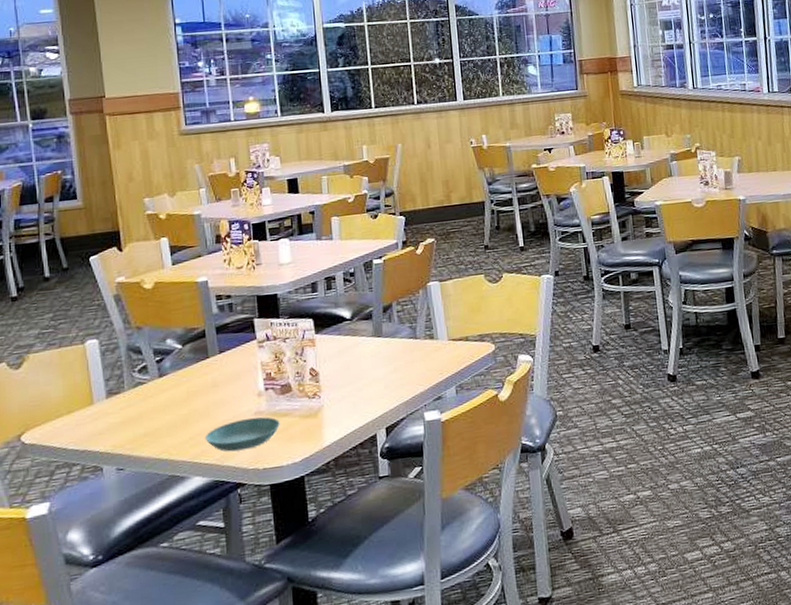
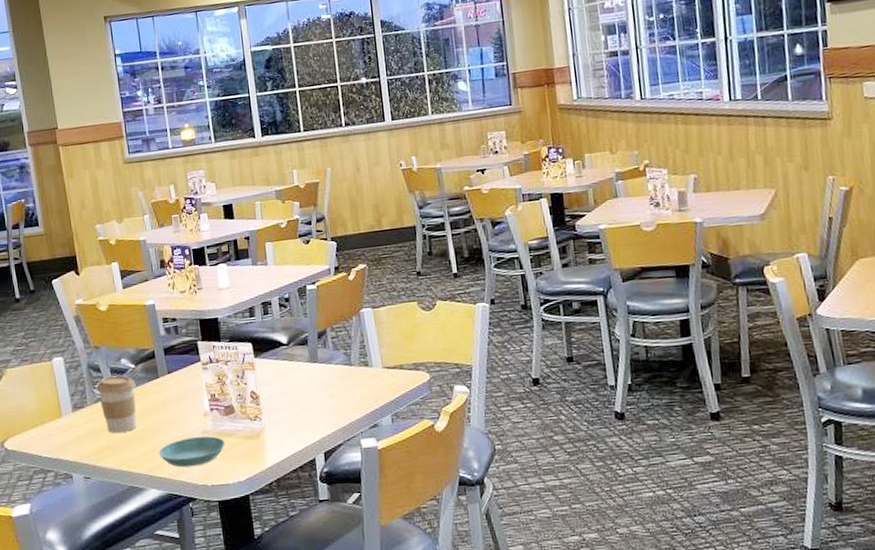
coffee cup: none [136,356,182,419] -> present [97,375,137,433]

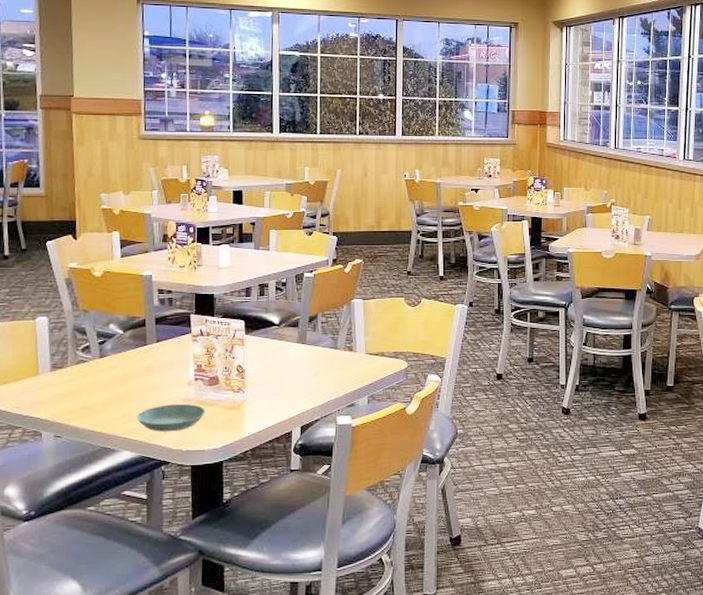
coffee cup: present [97,375,137,433] -> none [80,340,122,394]

